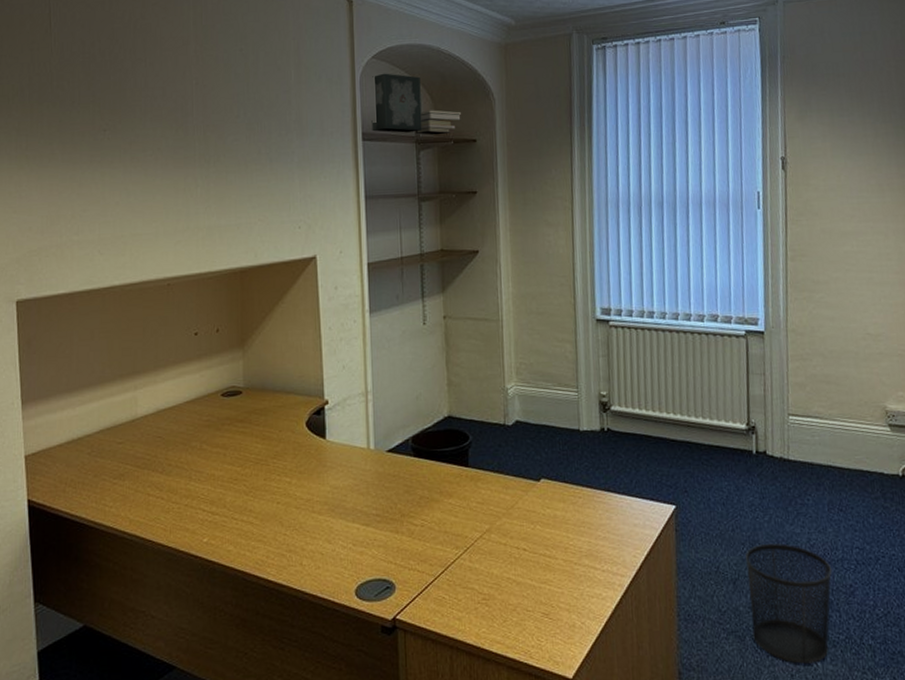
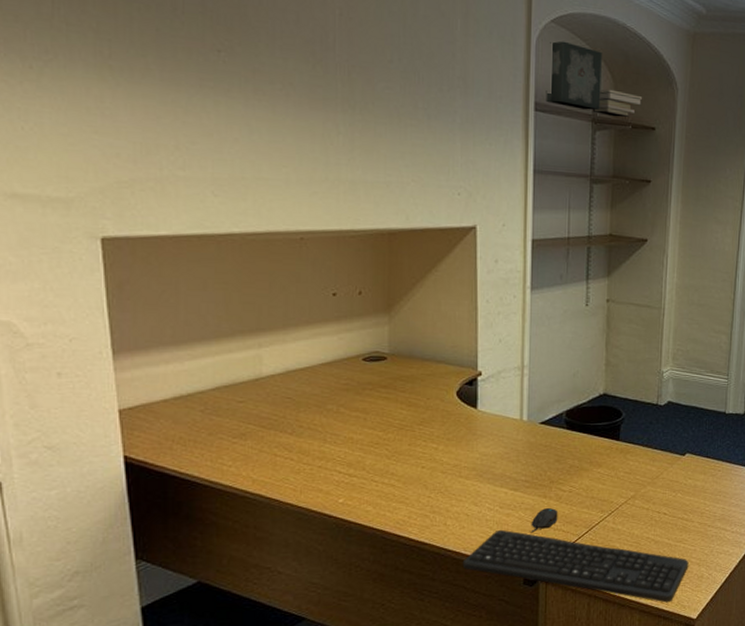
computer keyboard: none [319,569,557,658] -> present [462,529,689,603]
computer mouse: none [385,544,412,574] -> present [530,507,558,533]

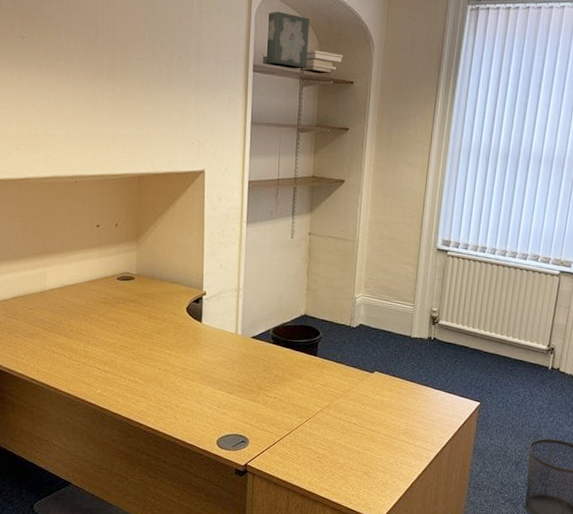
computer keyboard: present [462,529,689,603] -> none [187,425,375,503]
computer mouse: present [530,507,558,533] -> none [242,410,265,431]

